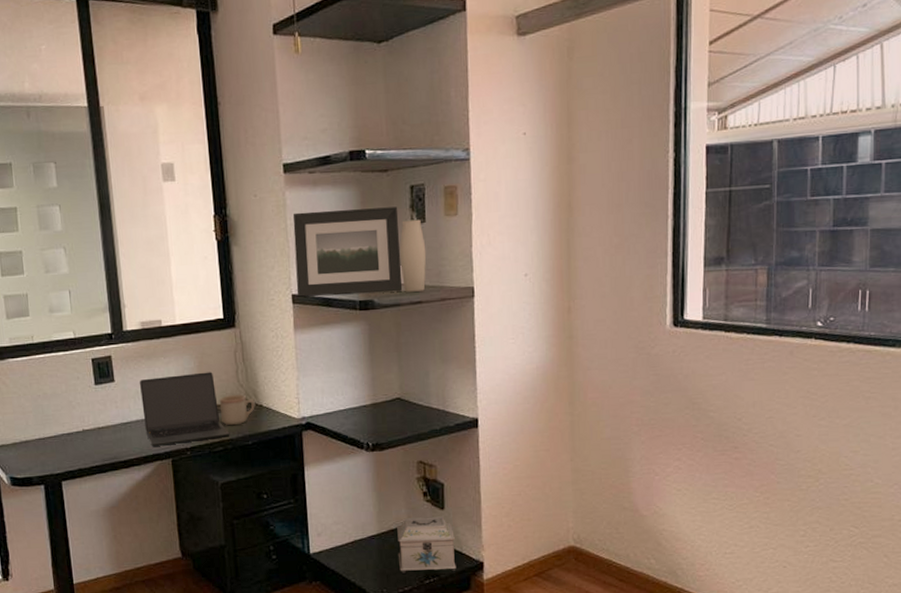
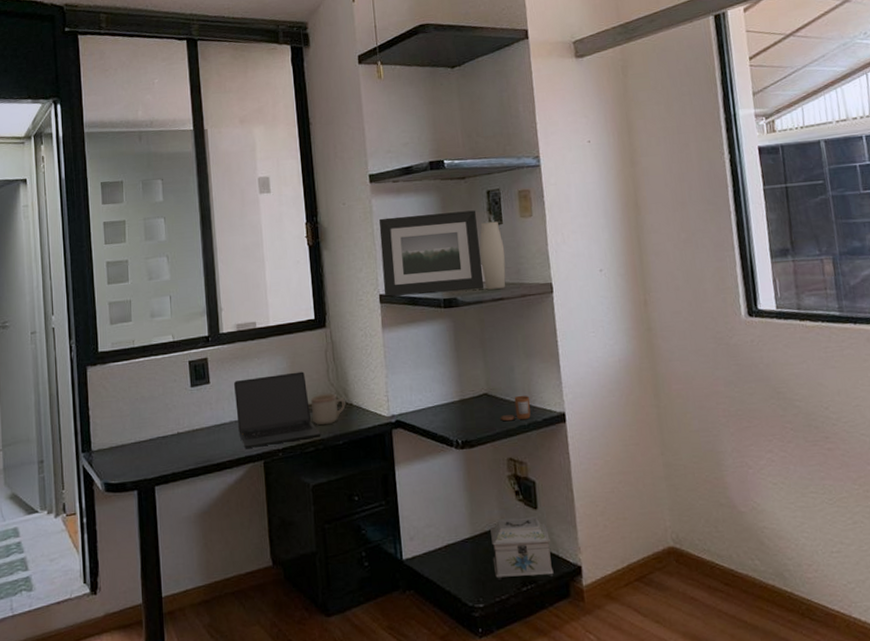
candle: none [412,400,444,426] -> present [500,395,531,422]

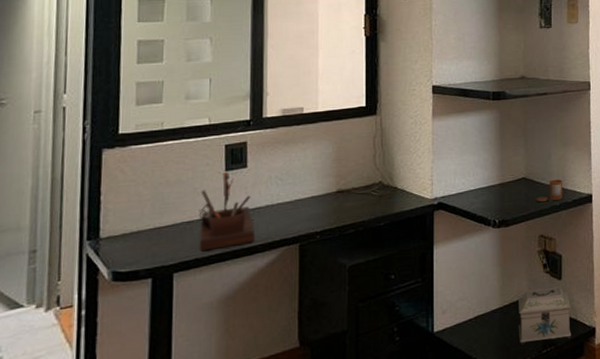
desk organizer: none [171,387,222,466] -> present [198,171,255,252]
laptop: present [233,371,321,448] -> none [273,156,363,232]
mug: present [310,392,346,426] -> none [354,177,390,208]
picture frame: present [379,210,484,298] -> none [437,14,530,89]
vase: present [479,221,506,290] -> none [529,25,552,85]

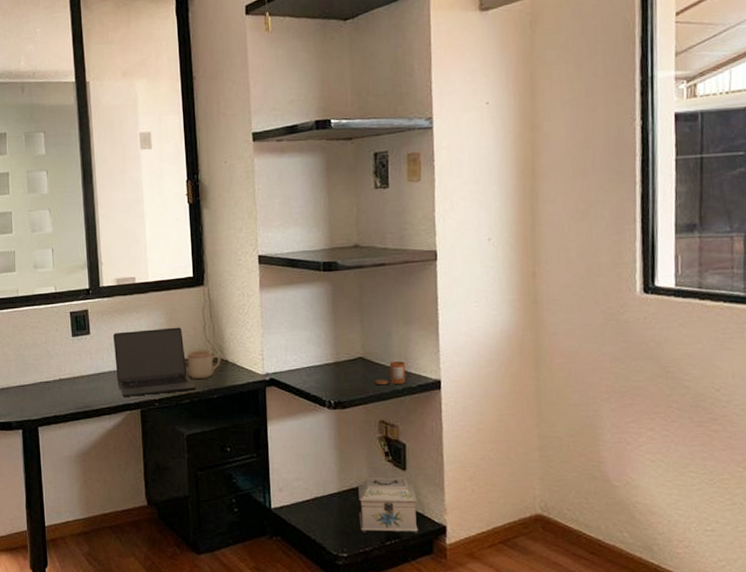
desk organizer: present [198,171,255,252] -> none [53,337,101,410]
laptop: none [273,156,363,232] -> present [112,327,197,397]
mug: none [354,177,390,208] -> present [187,349,221,380]

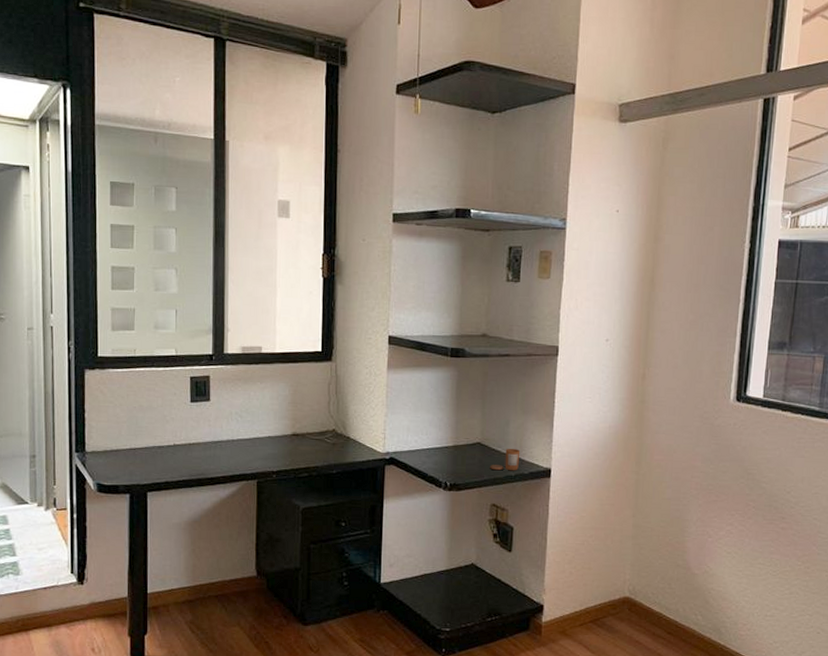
laptop: present [112,327,197,397] -> none [233,400,316,467]
mug: present [187,349,221,380] -> none [309,424,343,454]
decorative box: present [358,477,418,535] -> none [463,557,519,612]

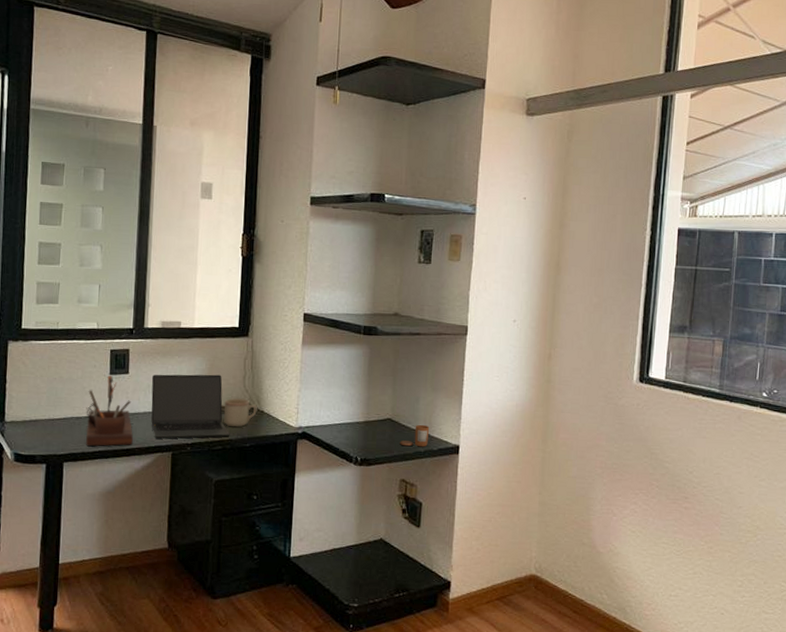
desk organizer: none [168,402,217,476] -> present [86,375,133,447]
laptop: none [233,400,316,467] -> present [151,374,230,439]
mug: none [309,424,343,454] -> present [224,398,257,428]

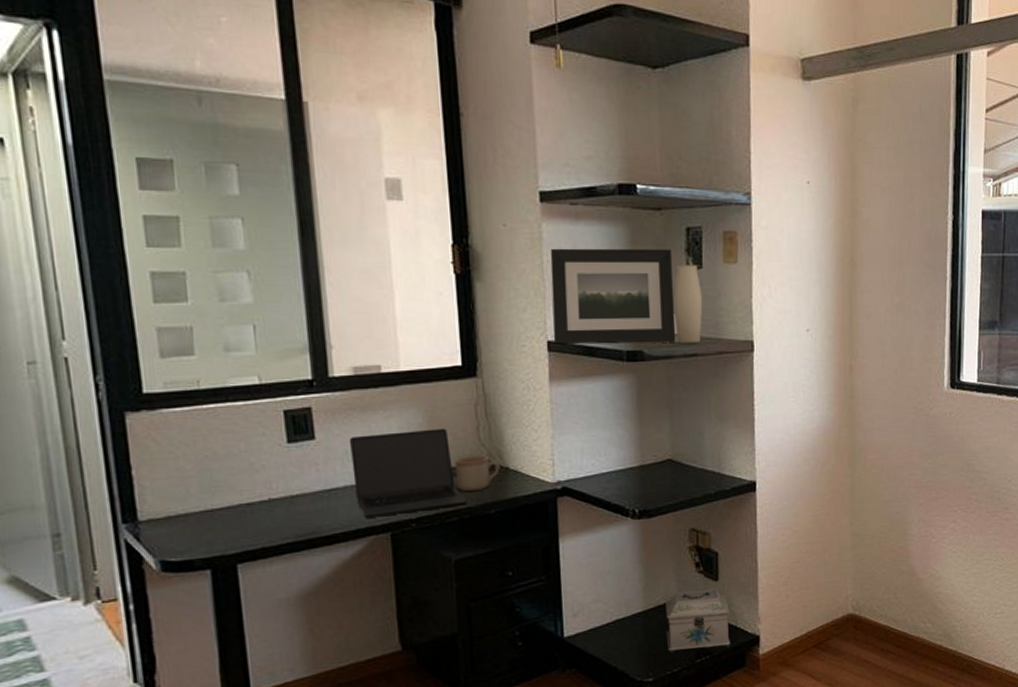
desk organizer: present [86,375,133,447] -> none [259,443,334,540]
picture frame: none [308,241,408,322] -> present [550,248,675,346]
decorative box: none [372,532,427,589] -> present [666,588,731,655]
candle: present [399,424,430,447] -> none [684,462,719,490]
vase: none [404,259,429,324] -> present [673,265,703,343]

